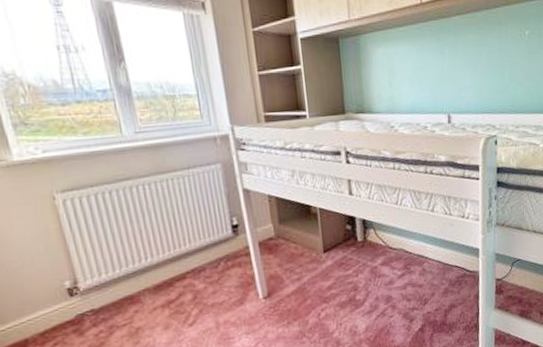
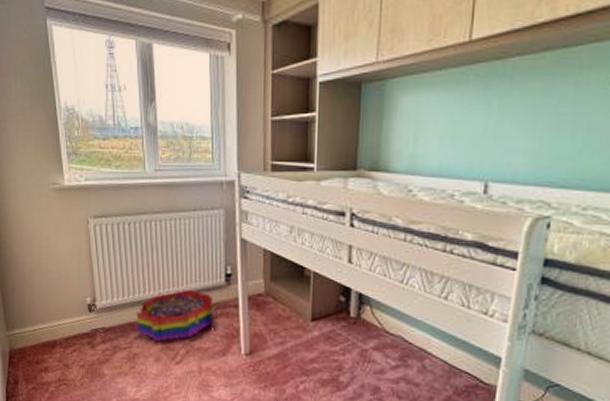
storage bin: none [132,247,226,311] -> present [136,290,214,342]

